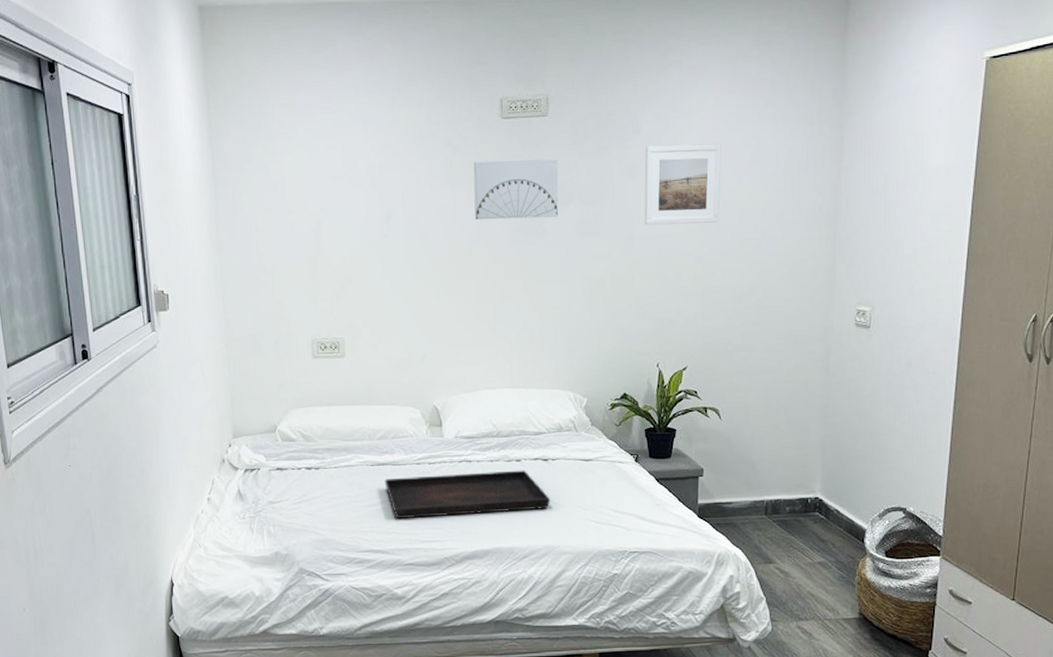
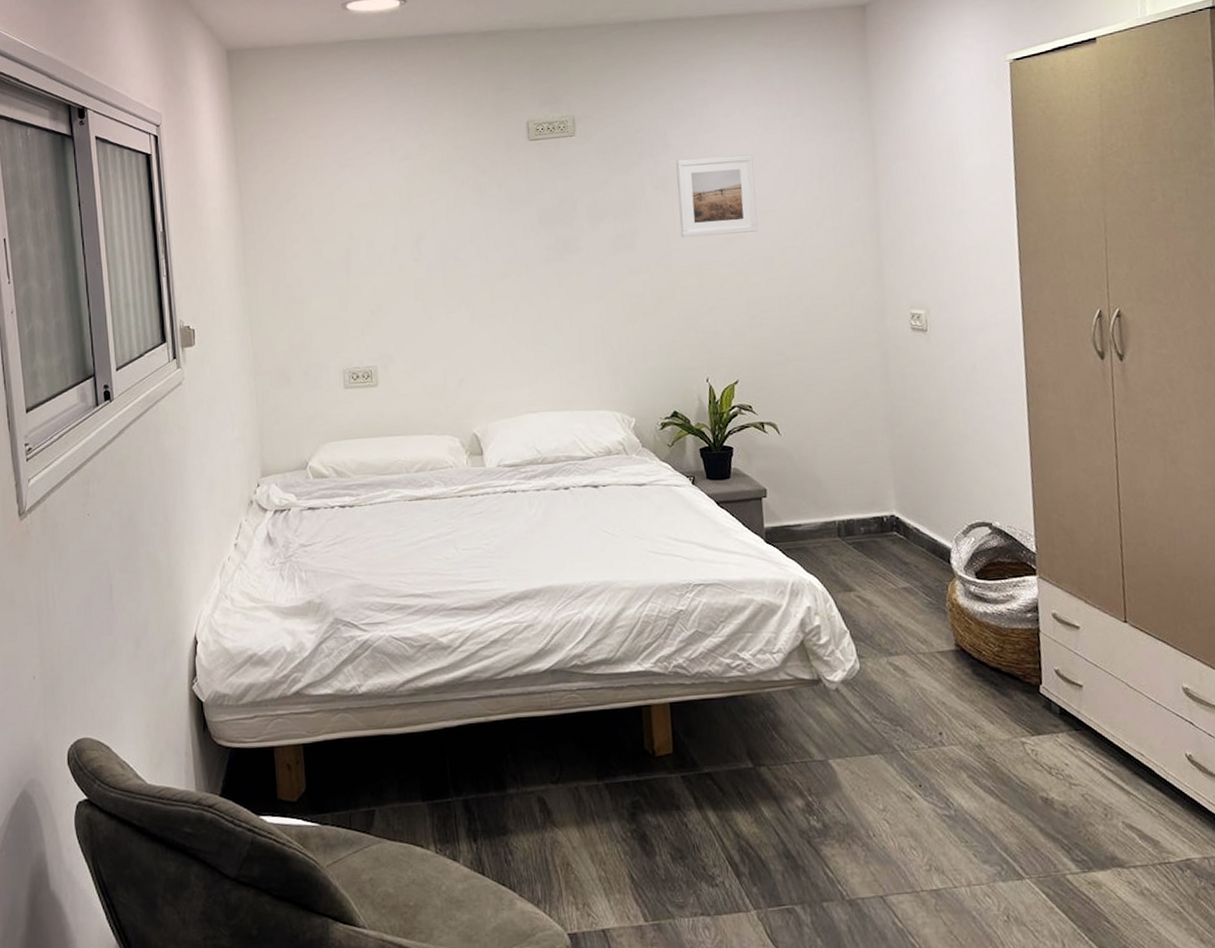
serving tray: present [384,470,550,519] -> none [424,498,603,559]
wall art: present [473,159,559,220] -> none [503,177,592,241]

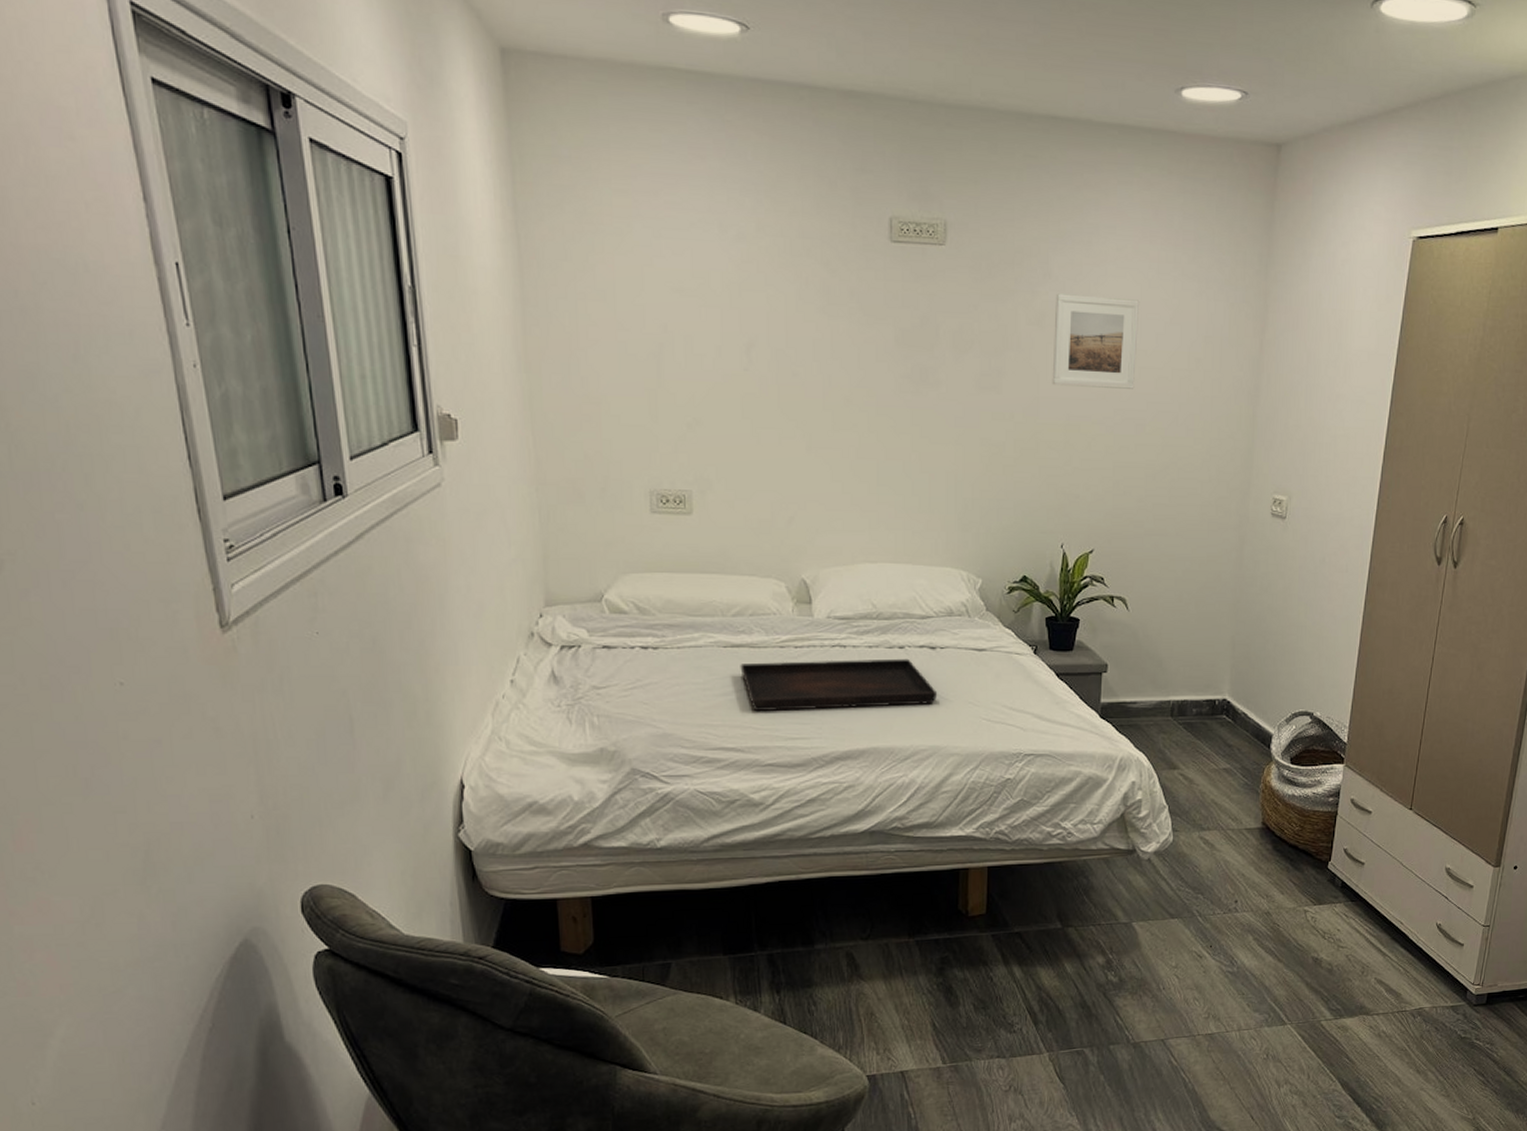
serving tray: none [424,498,603,559] -> present [740,658,937,712]

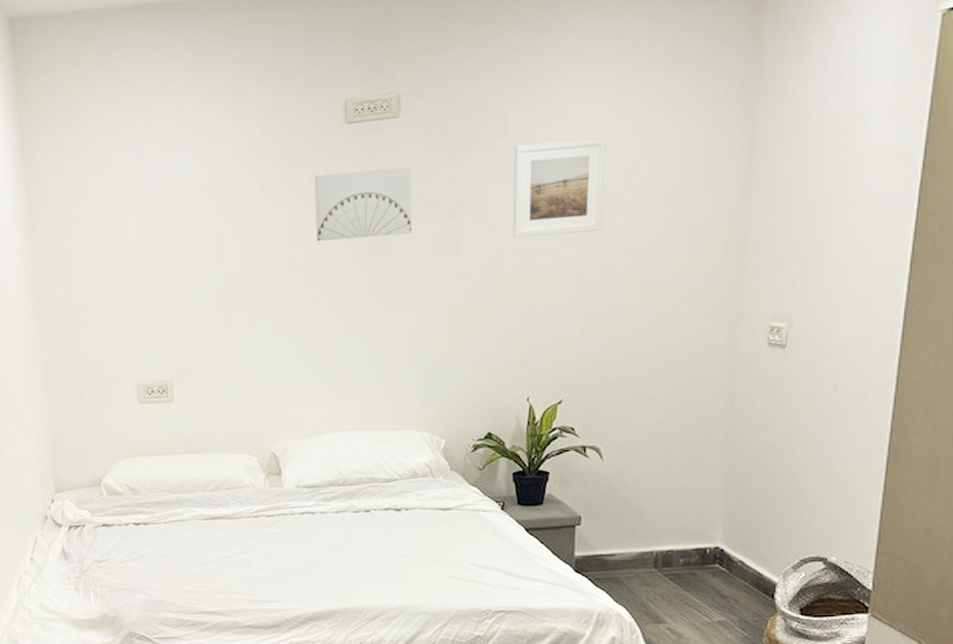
serving tray: present [740,658,937,712] -> none [219,521,403,578]
wall art: none [855,290,956,366] -> present [314,166,412,242]

